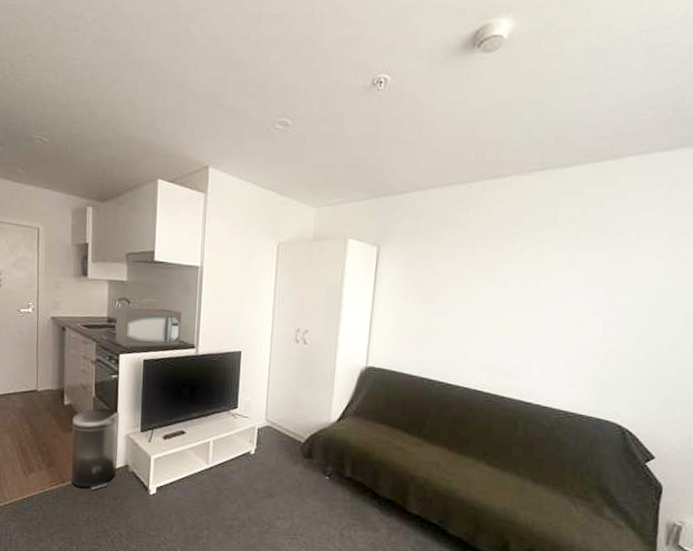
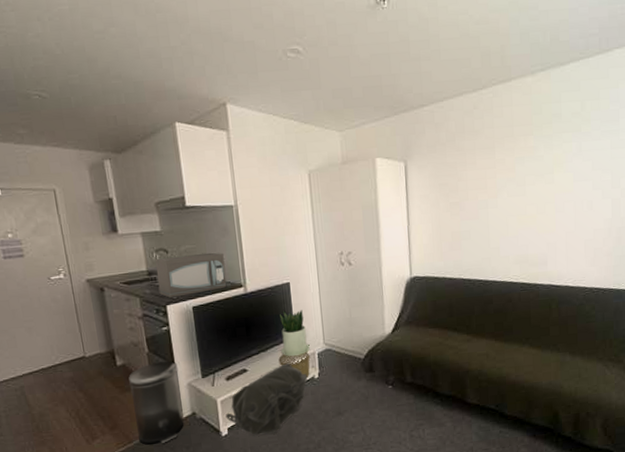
duffel bag: none [157,432,243,502] -> present [225,363,307,436]
basket: none [217,422,249,451] -> present [278,352,310,377]
planter: none [222,380,251,428] -> present [280,310,310,357]

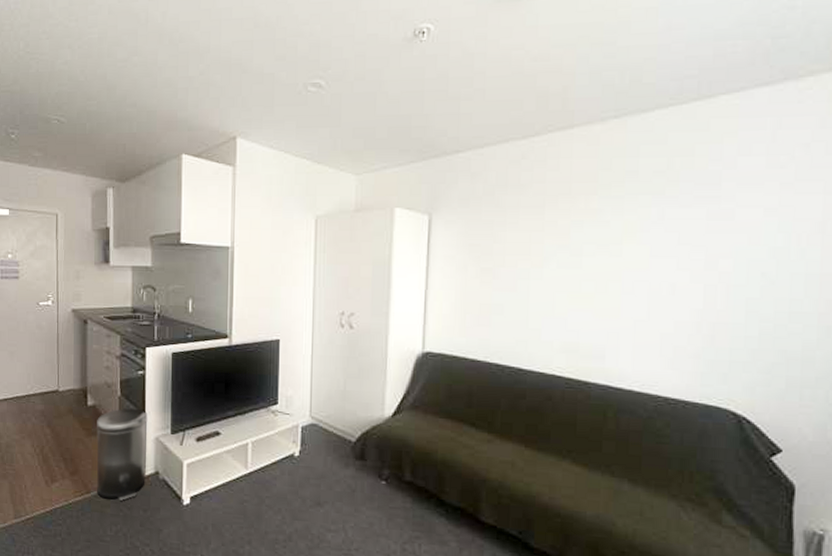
microwave: present [155,252,227,299] -> none [140,295,212,341]
duffel bag: present [225,363,307,436] -> none [190,432,286,513]
basket: present [278,352,310,377] -> none [256,420,292,453]
planter: present [280,310,310,357] -> none [260,372,293,427]

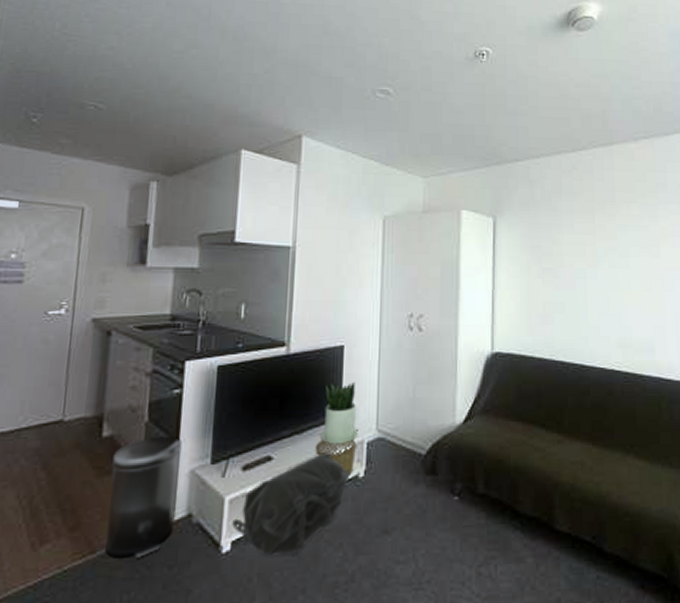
duffel bag: none [190,432,286,513] -> present [232,453,349,557]
basket: none [256,420,292,453] -> present [315,438,356,475]
planter: none [260,372,293,427] -> present [320,382,358,444]

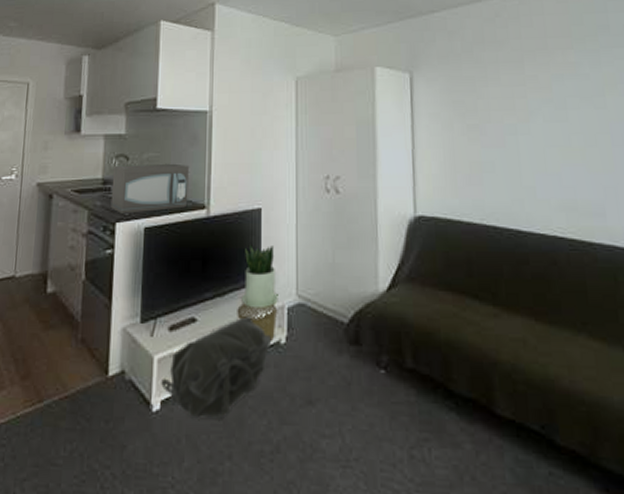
pedal bin: present [105,435,181,558] -> none [51,293,114,410]
microwave: none [179,299,269,353] -> present [110,163,189,215]

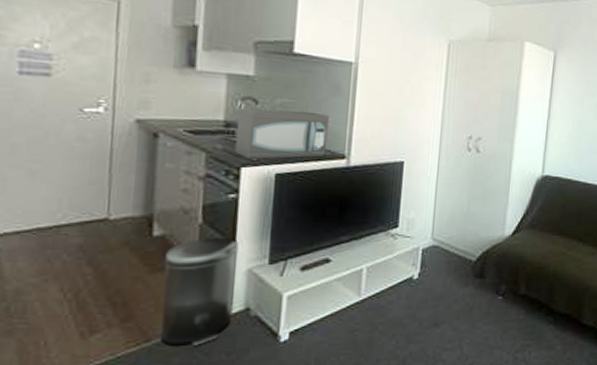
pedal bin: none [51,293,114,410] -> present [161,237,238,346]
duffel bag: present [161,316,270,419] -> none [290,257,404,345]
basket: present [237,302,277,341] -> none [372,244,412,277]
planter: present [242,245,278,309] -> none [378,195,414,250]

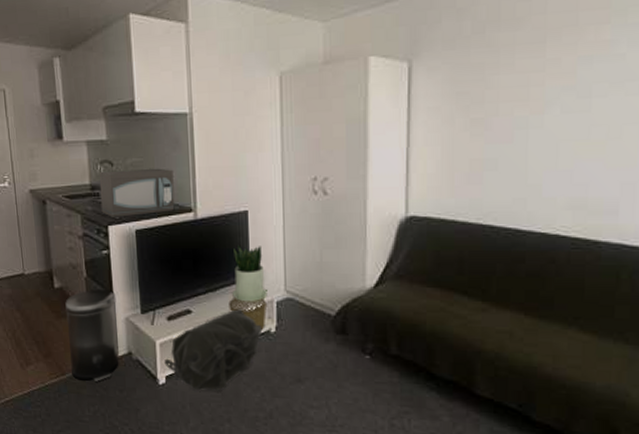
duffel bag: none [290,257,404,345] -> present [164,309,261,391]
basket: none [372,244,412,277] -> present [229,296,266,330]
planter: none [378,195,414,250] -> present [232,246,267,302]

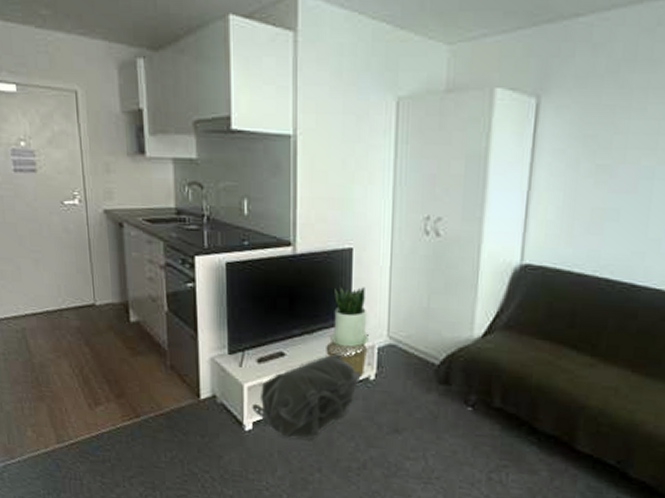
pedal bin: present [65,288,118,381] -> none [142,325,200,426]
microwave: present [99,168,175,219] -> none [186,194,272,248]

